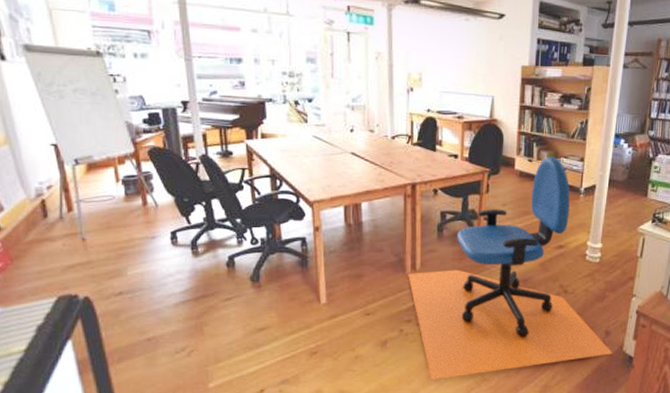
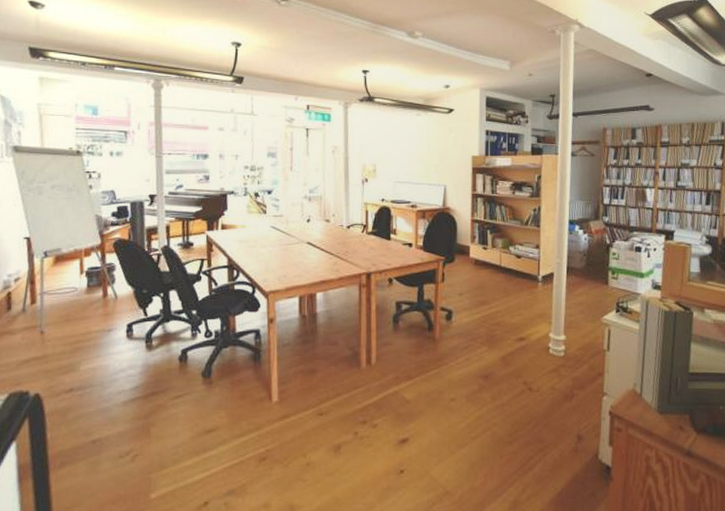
office chair: present [408,156,613,381] -> none [363,243,587,493]

